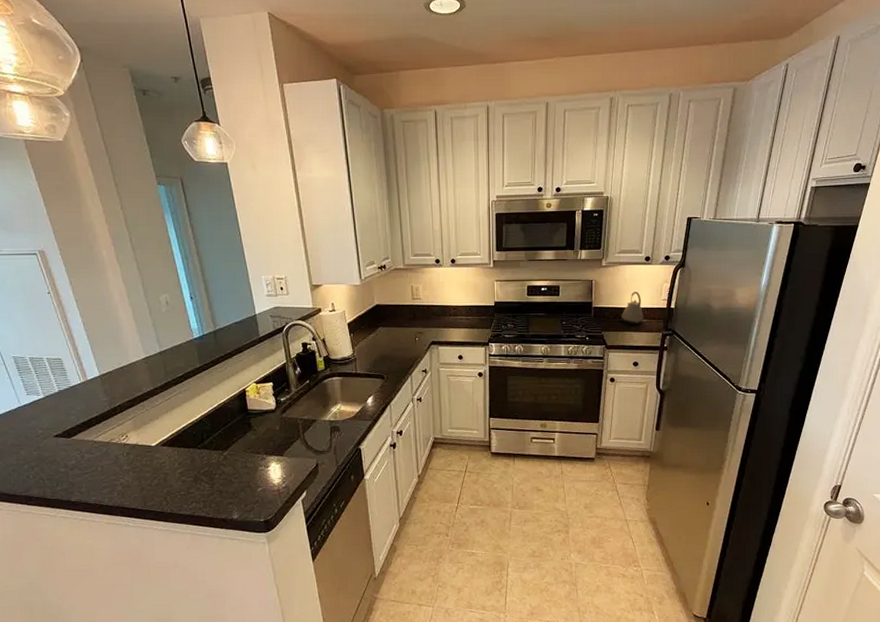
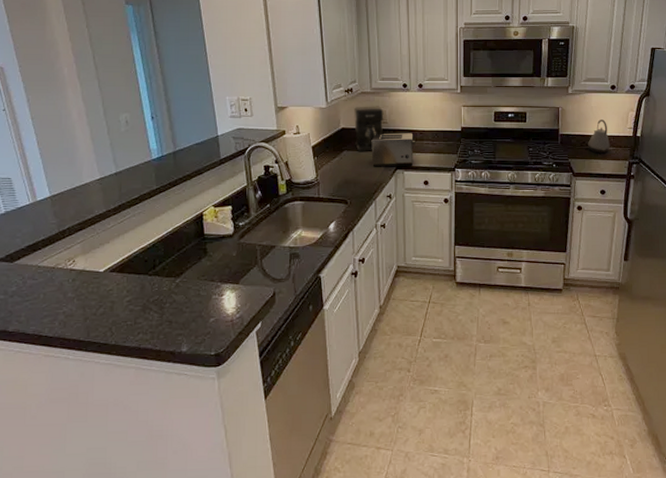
coffee maker: none [388,282,418,329] -> present [354,106,384,152]
toaster: none [406,308,450,343] -> present [371,133,416,167]

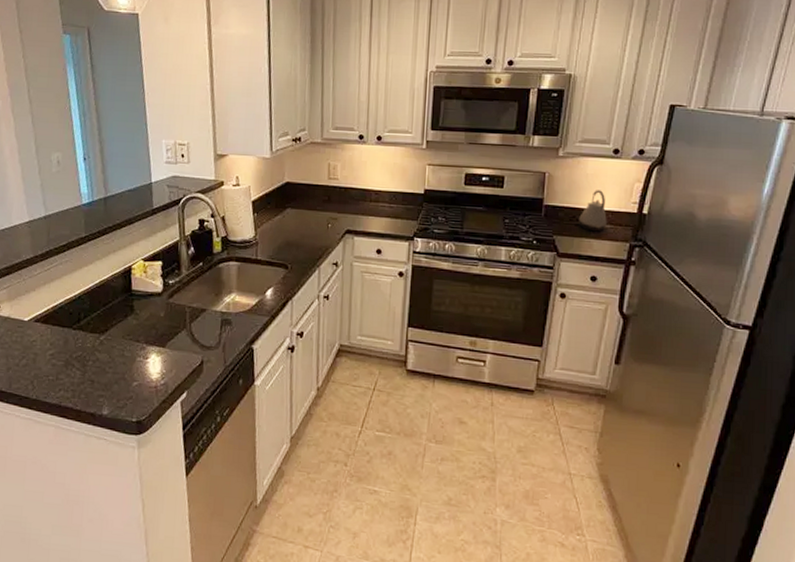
coffee maker: present [354,106,384,152] -> none [300,158,335,212]
toaster: present [371,133,416,167] -> none [317,191,370,231]

